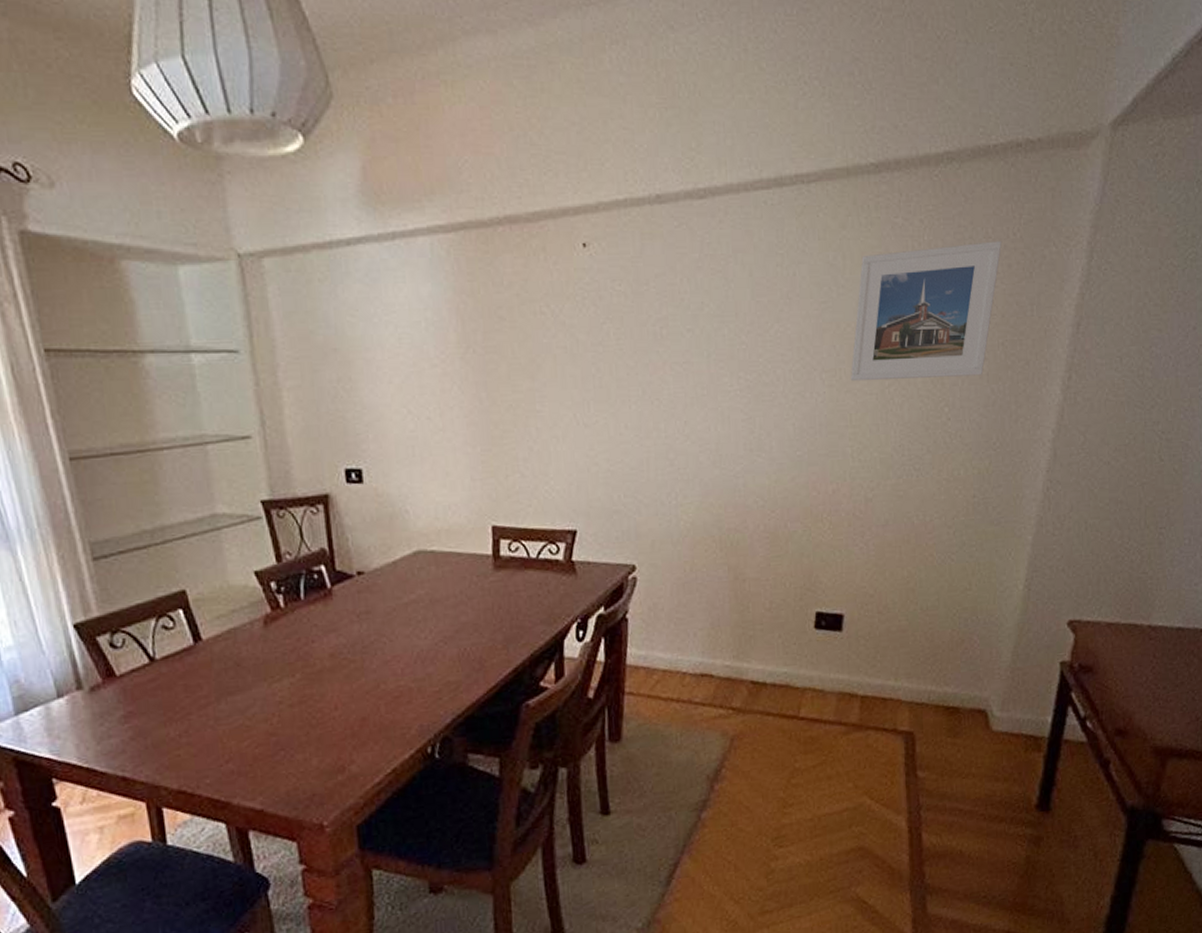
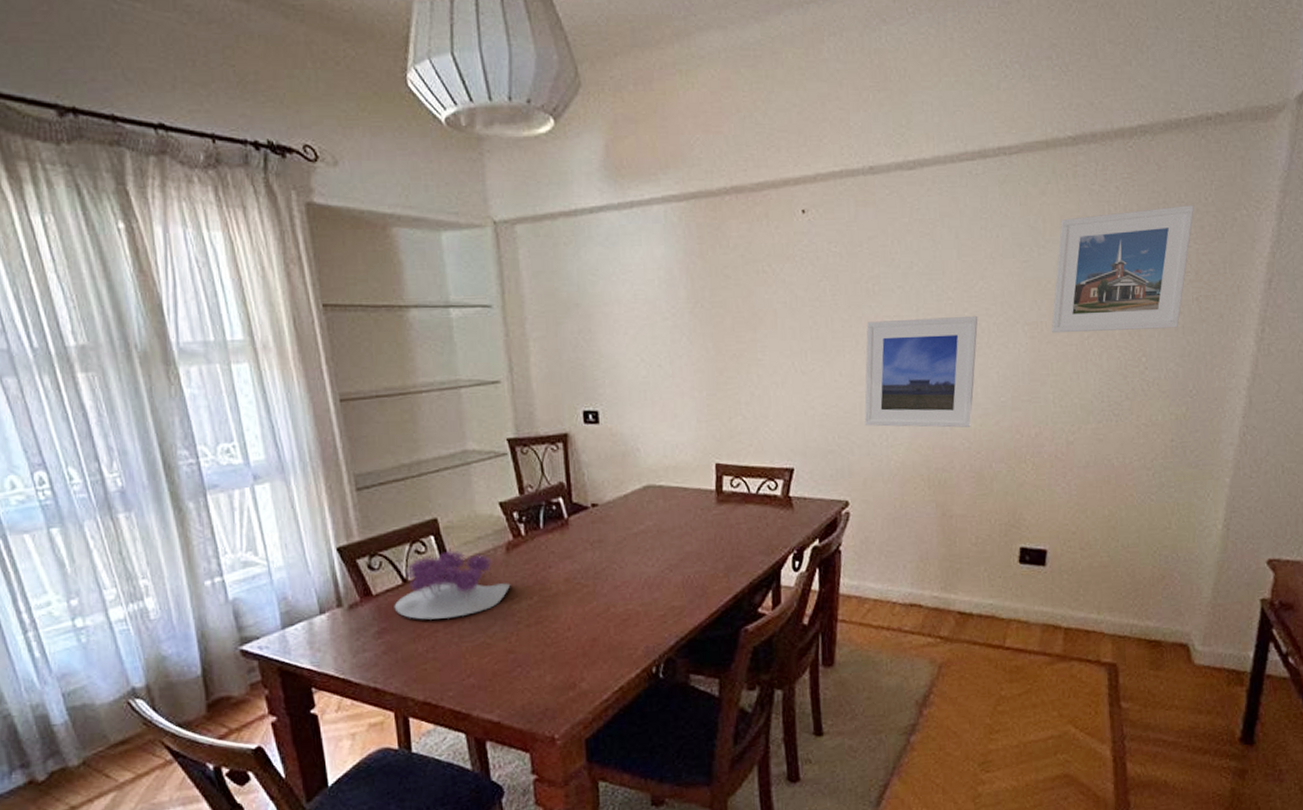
flower: none [141,624,271,702] -> present [394,550,511,620]
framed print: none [652,362,773,485] -> present [864,315,978,428]

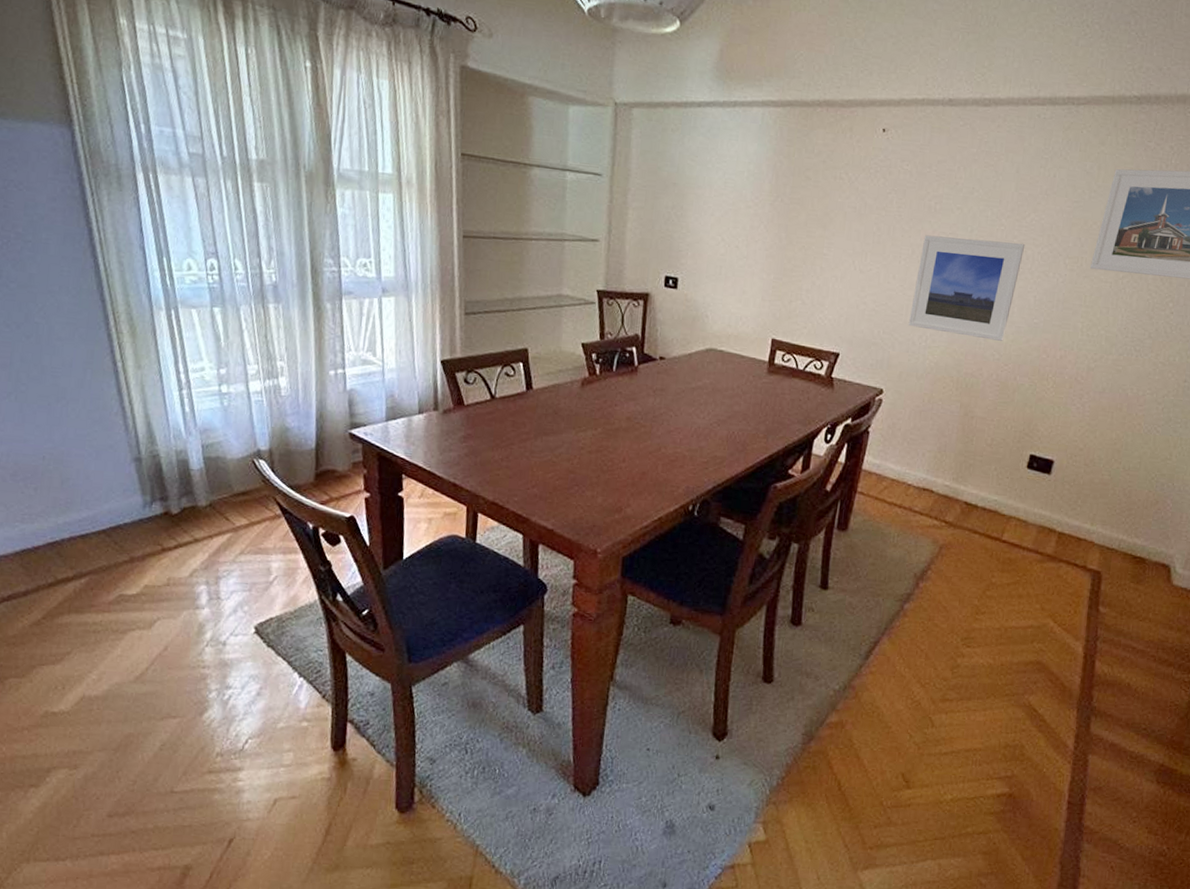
flower: present [394,550,511,620] -> none [480,377,581,435]

